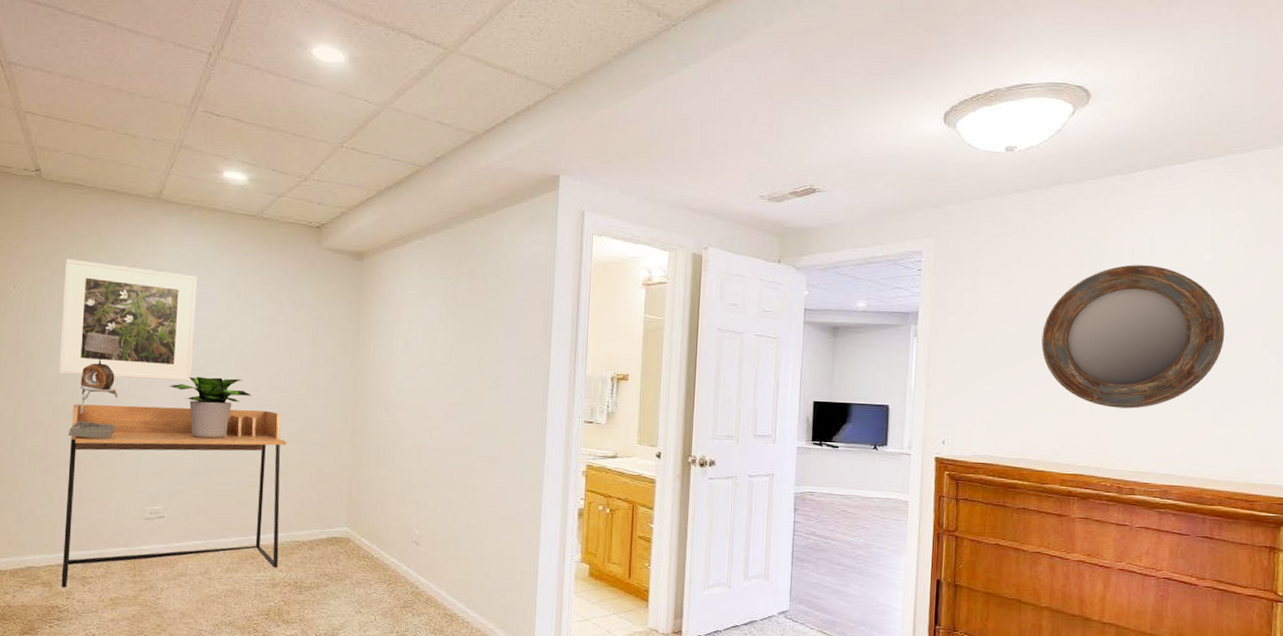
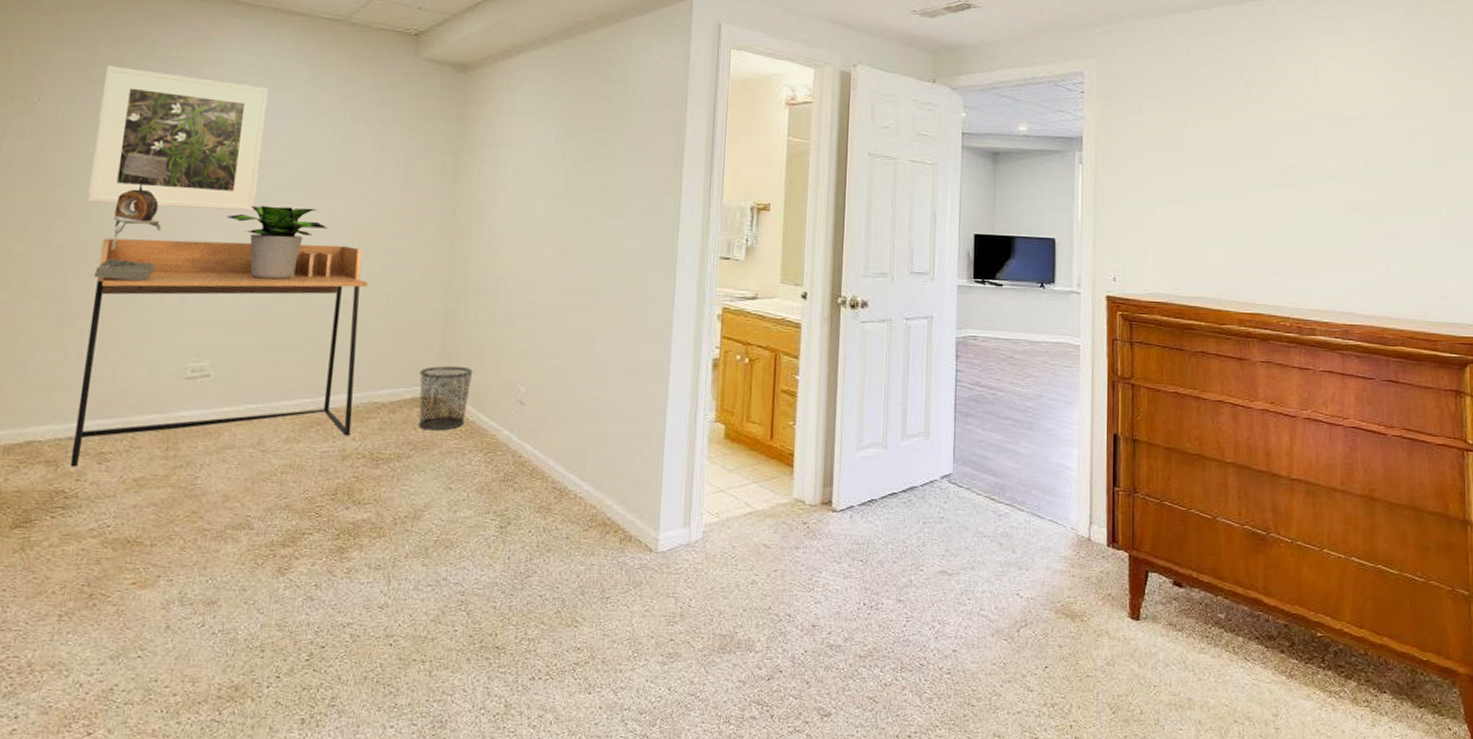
waste bin: none [332,511,376,565] -> present [418,365,473,431]
home mirror: present [1041,265,1225,409] -> none [1211,89,1395,242]

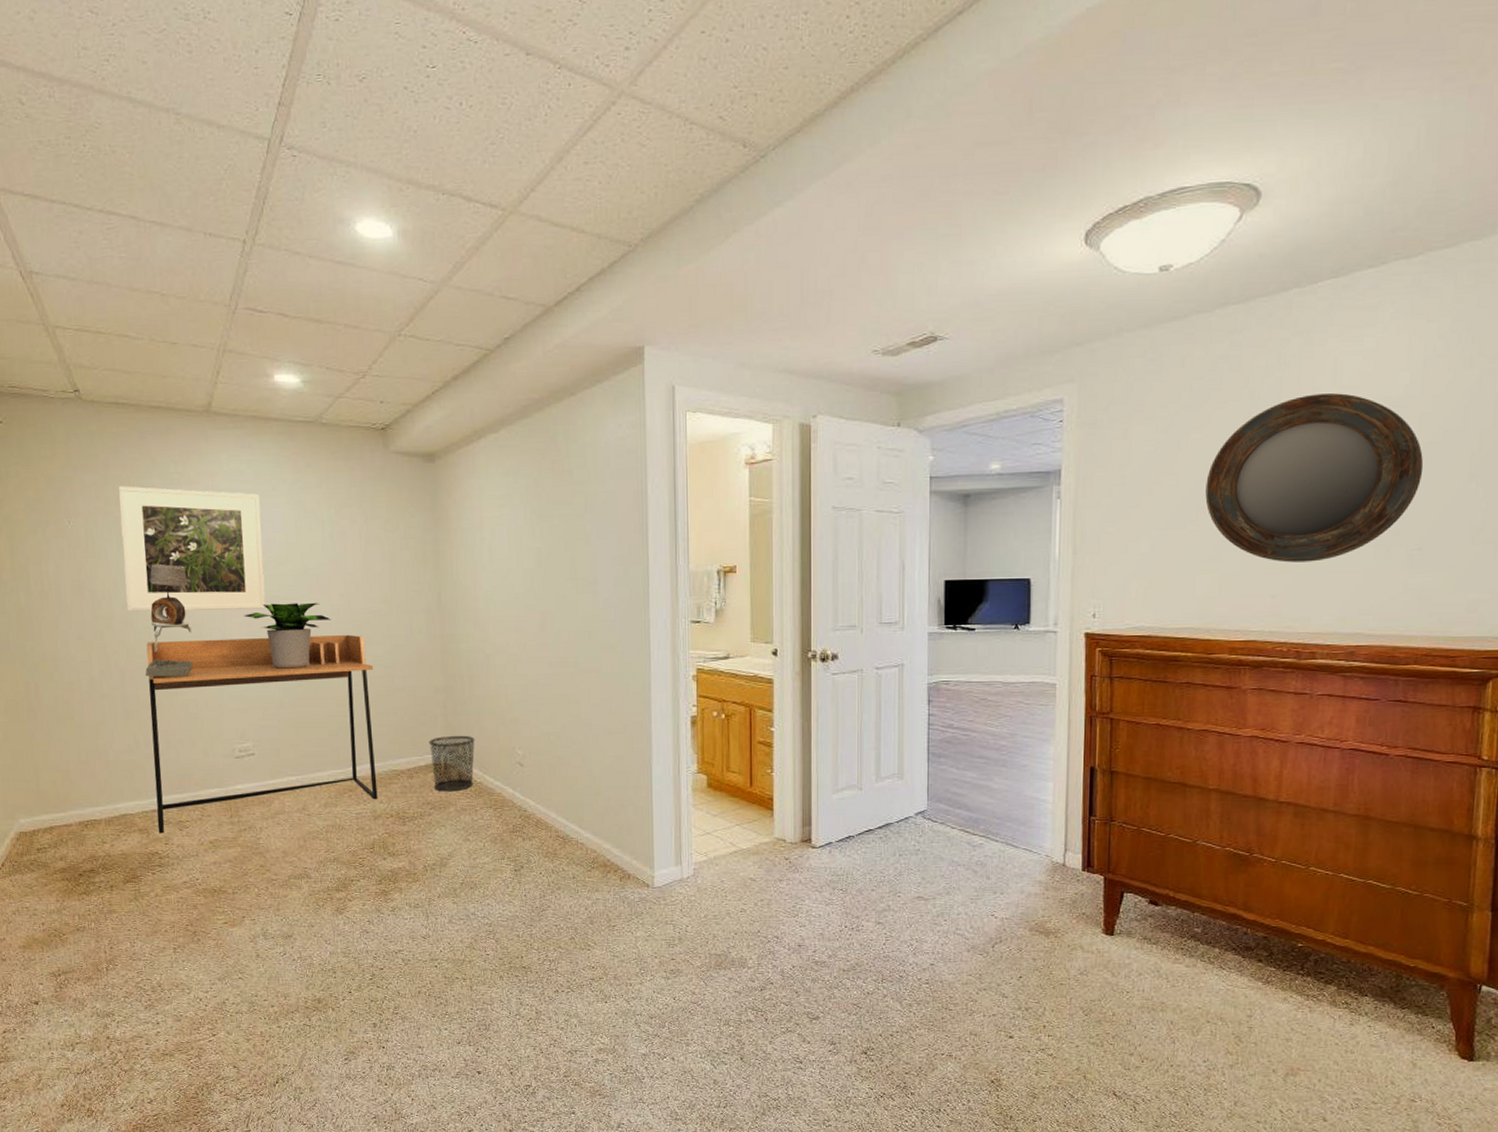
home mirror: none [1211,89,1395,242] -> present [1205,393,1424,563]

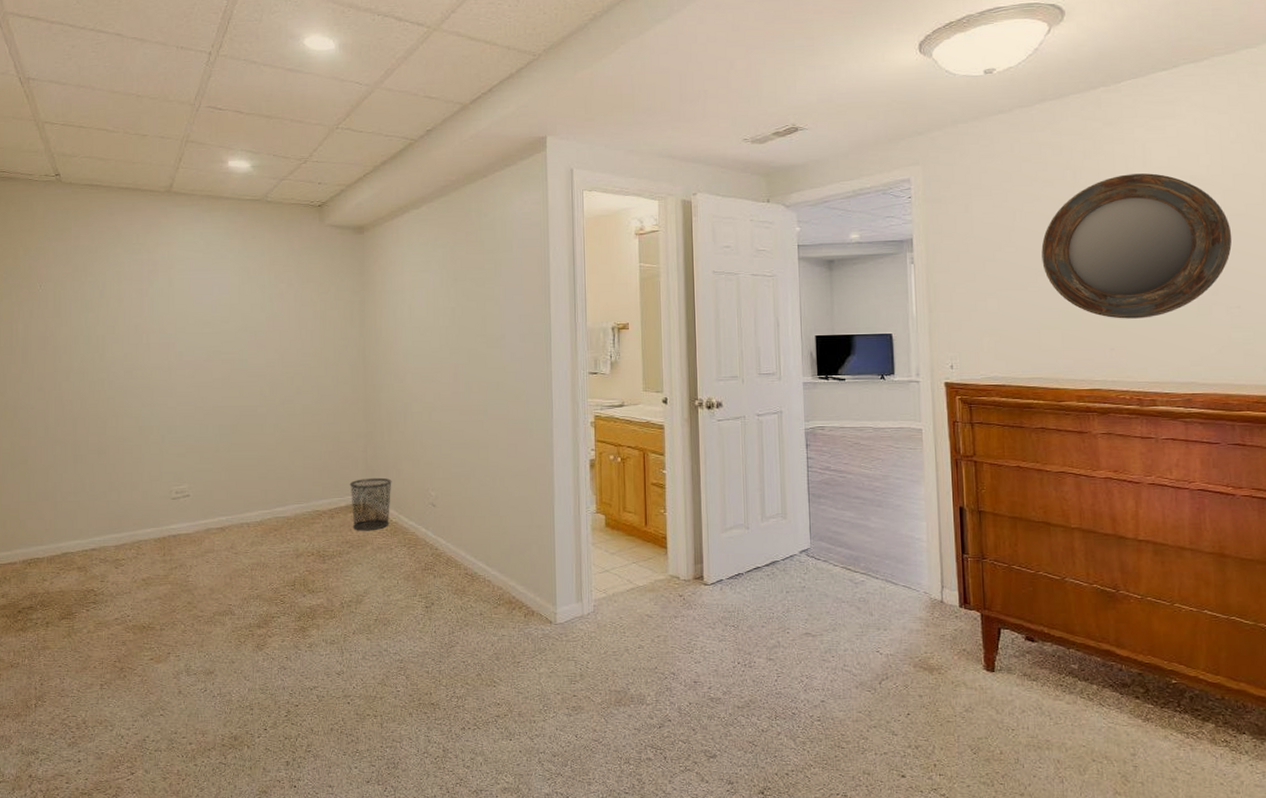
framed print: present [119,486,266,612] -> none [85,255,209,365]
table lamp: present [145,564,193,678] -> none [95,323,141,425]
desk: present [146,634,378,834] -> none [95,385,302,571]
potted plant: present [243,602,331,669] -> none [188,356,266,416]

